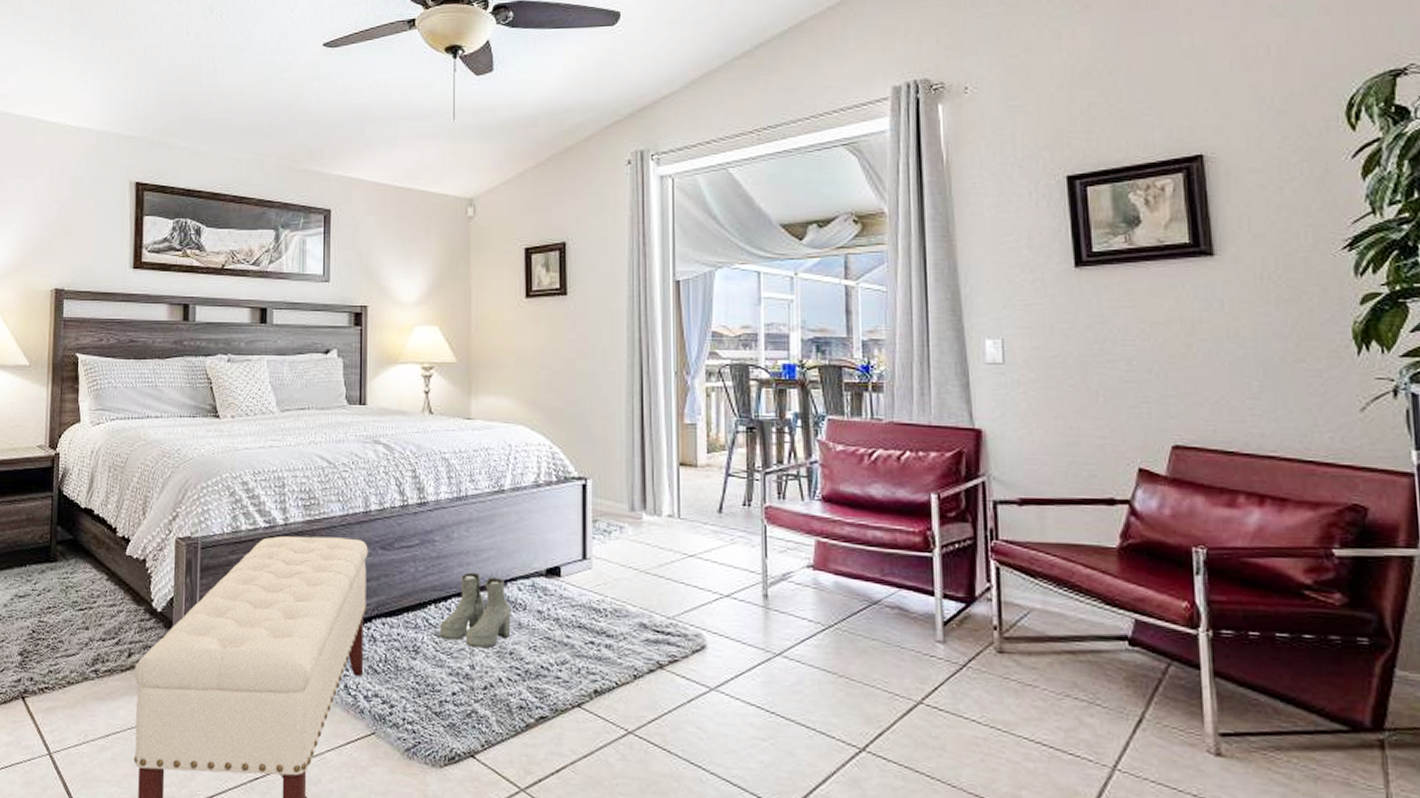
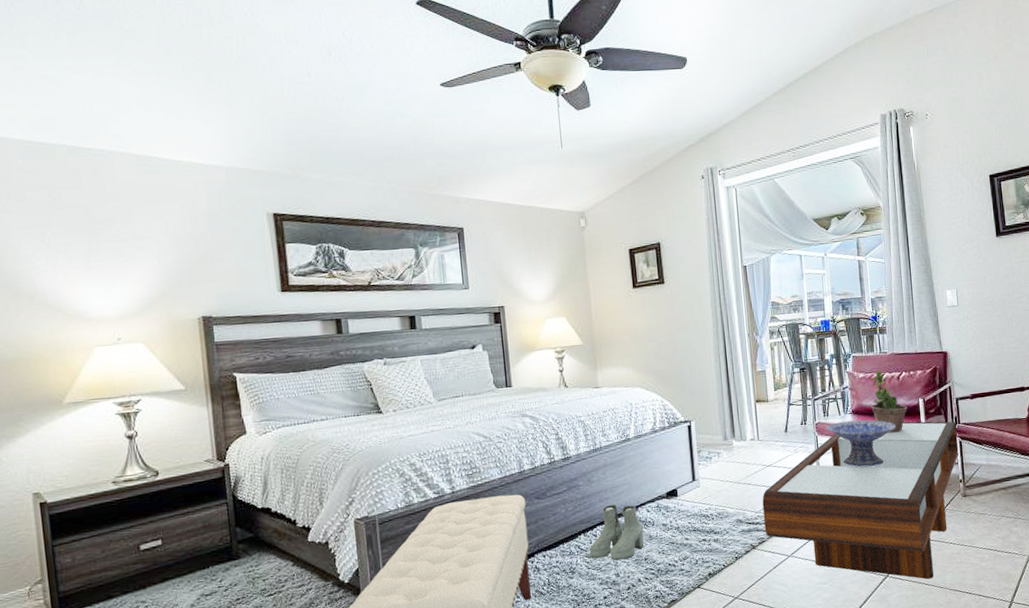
coffee table: none [678,523,994,769] -> present [762,421,959,579]
decorative bowl: none [780,509,892,583] -> present [826,419,897,468]
potted plant: none [852,444,910,538] -> present [871,370,907,433]

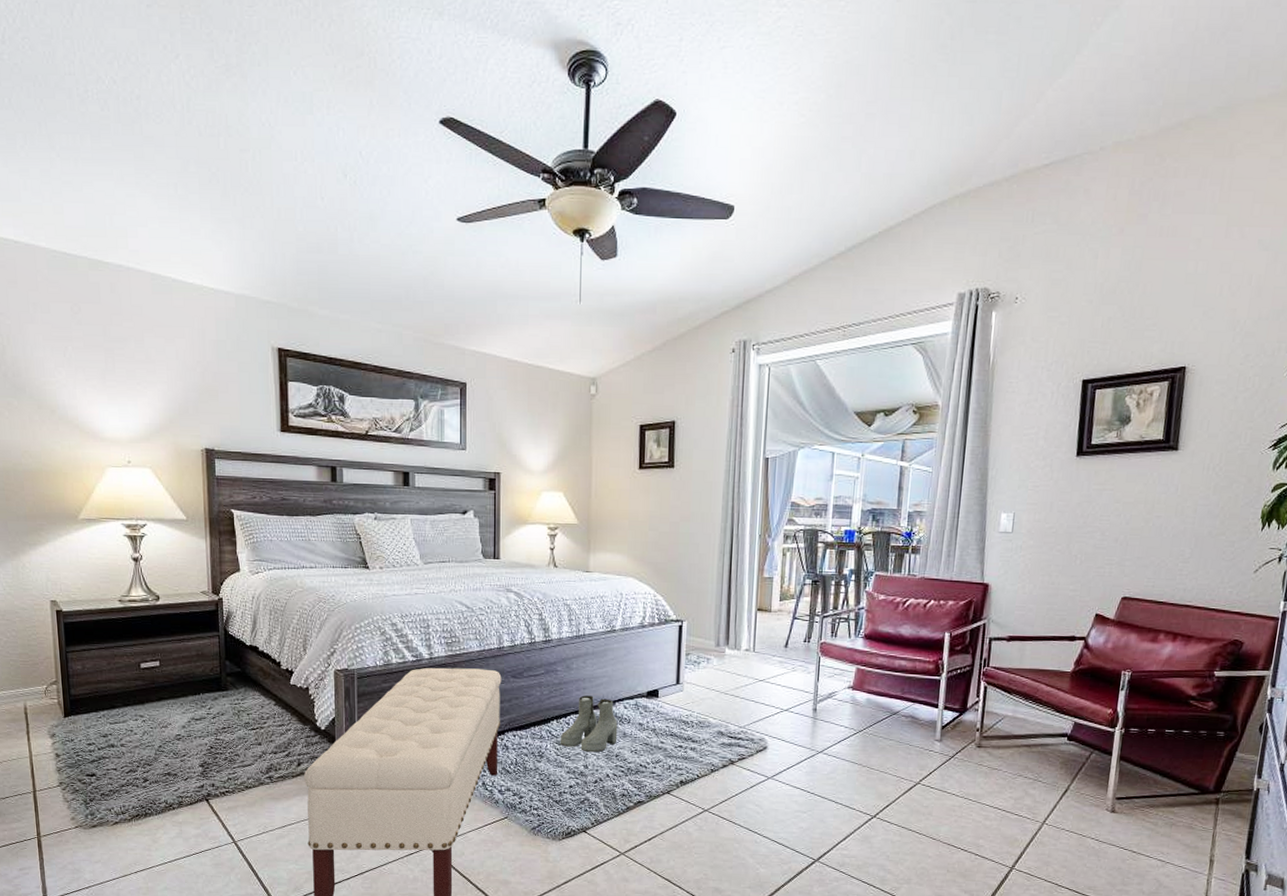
coffee table: present [762,421,959,579] -> none [747,655,985,828]
decorative bowl: present [826,419,897,468] -> none [831,645,913,699]
potted plant: present [871,370,907,433] -> none [887,594,929,666]

